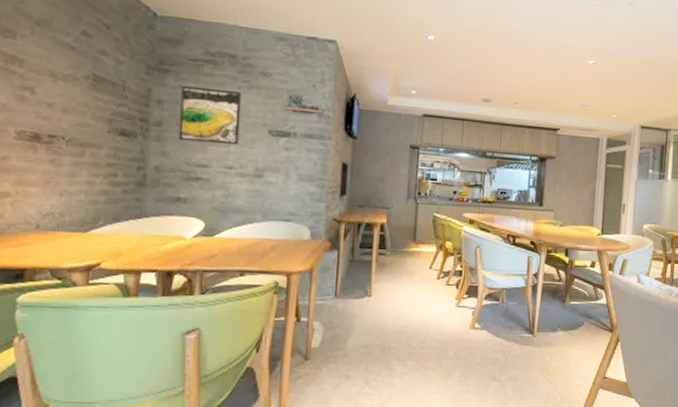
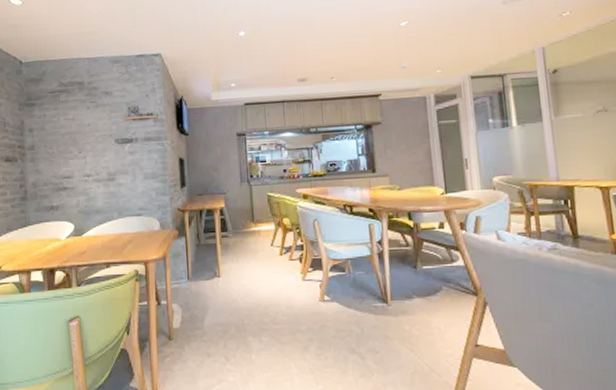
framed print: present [178,85,242,146] -> none [45,111,93,159]

